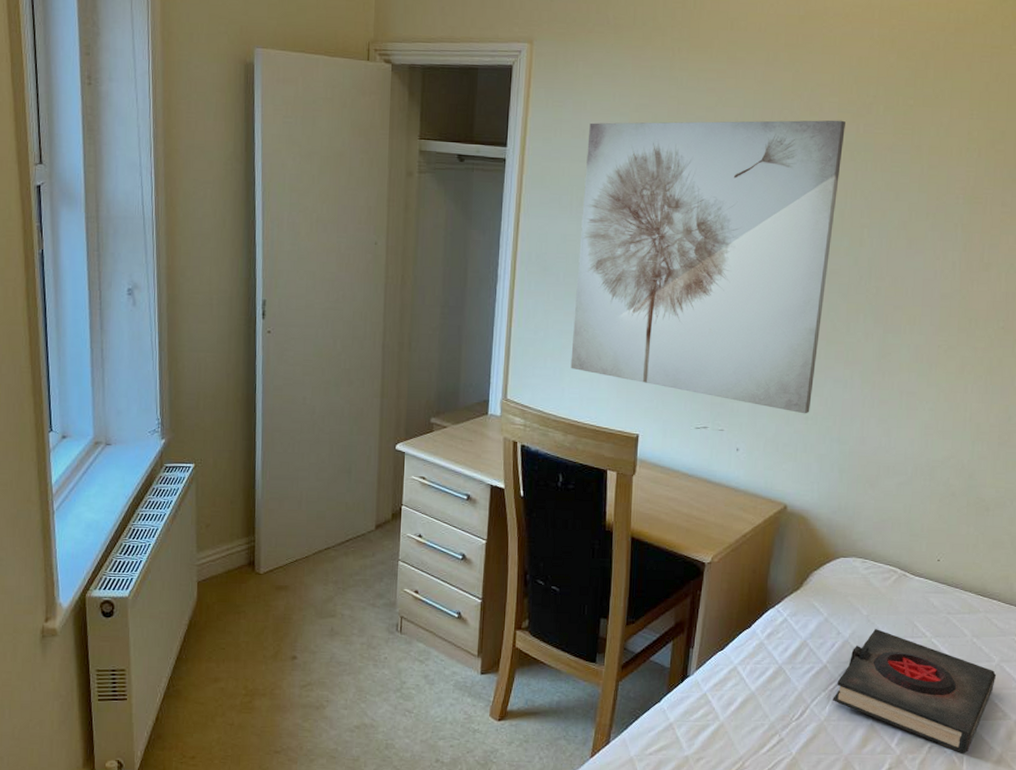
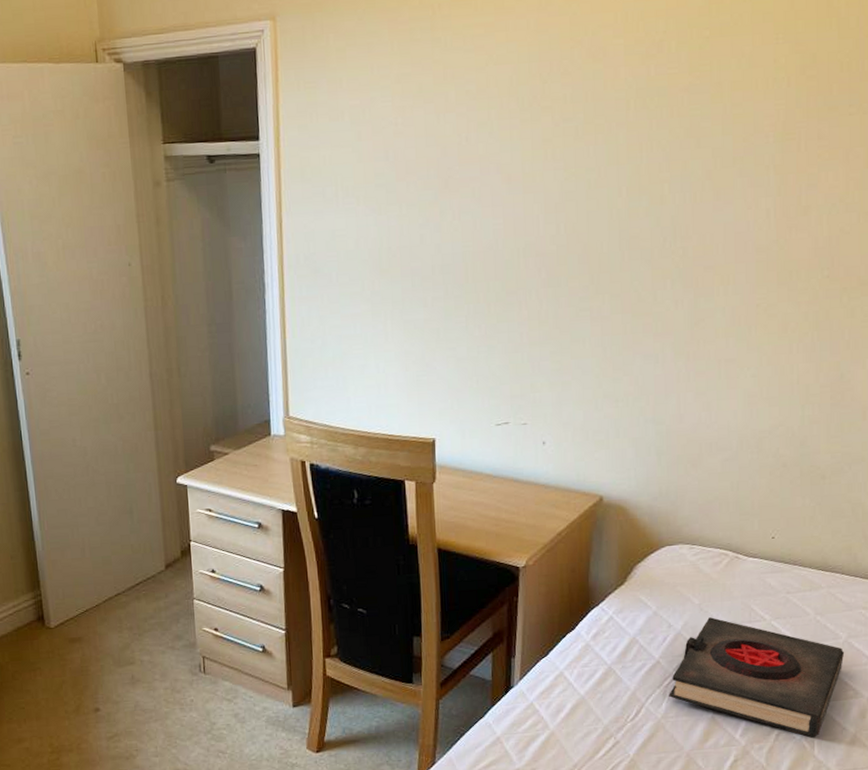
wall art: present [570,120,845,414] -> none [348,64,634,397]

